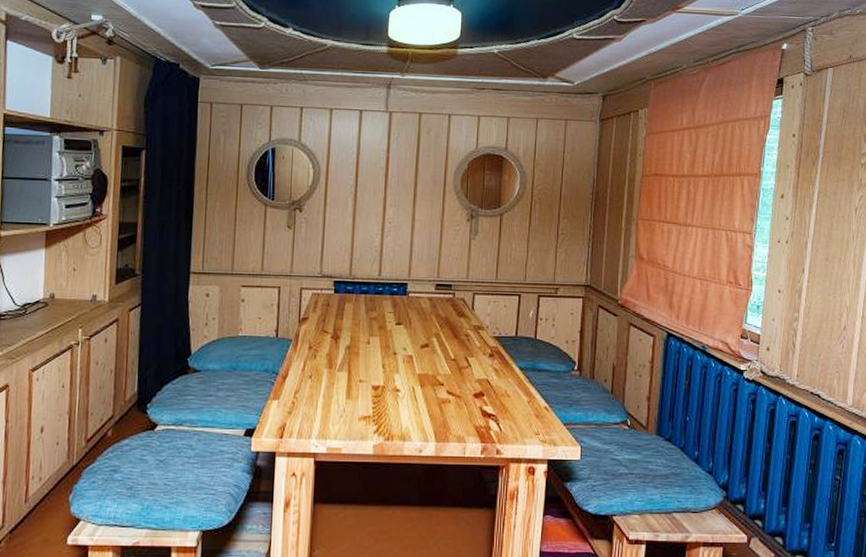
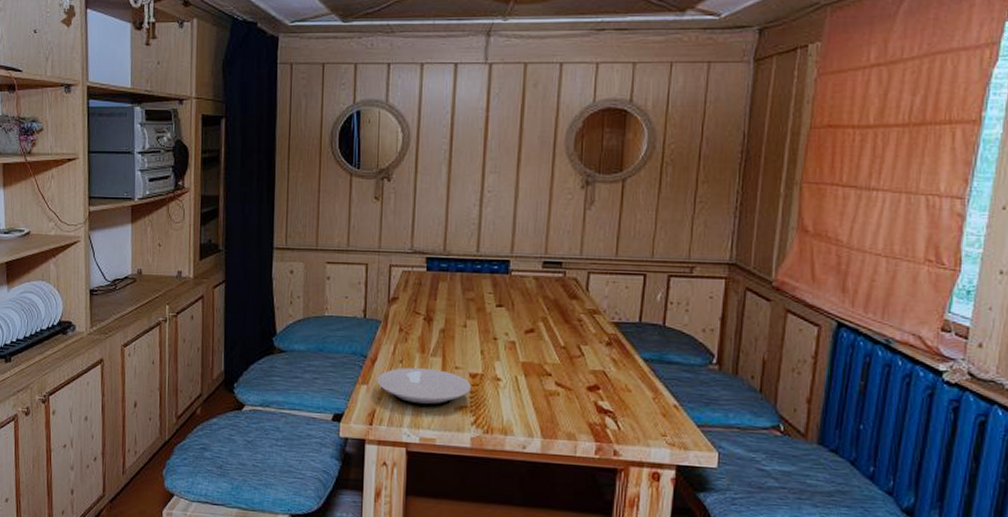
plate: none [287,382,373,418] -> present [377,367,471,407]

